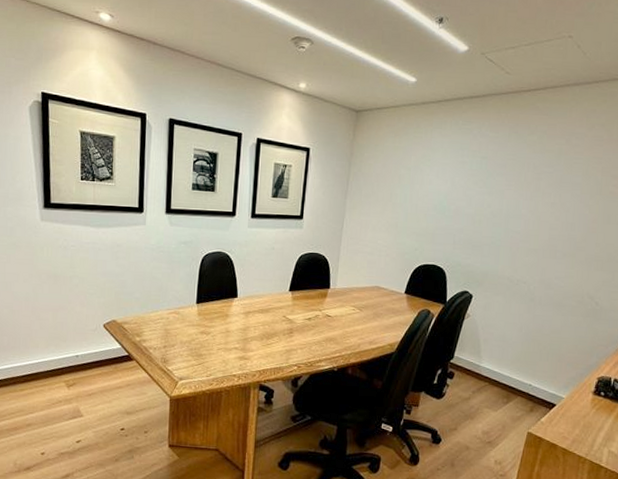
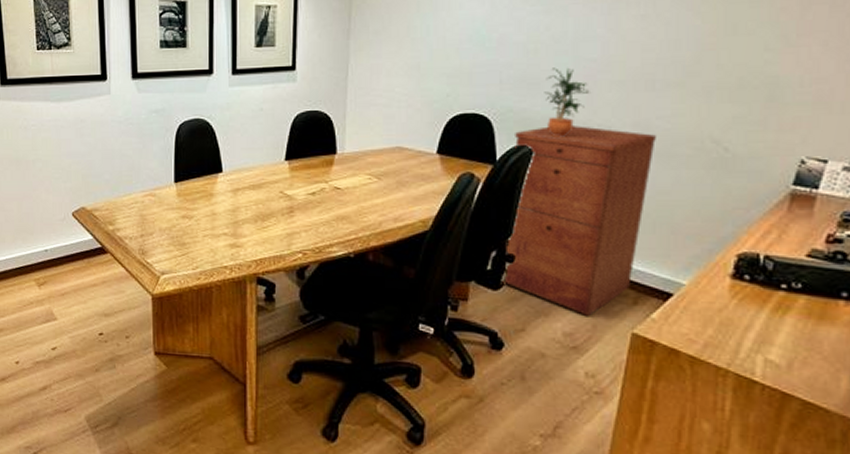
filing cabinet: none [444,278,555,419] -> present [502,126,657,316]
potted plant: none [483,235,514,287] -> present [544,67,590,137]

